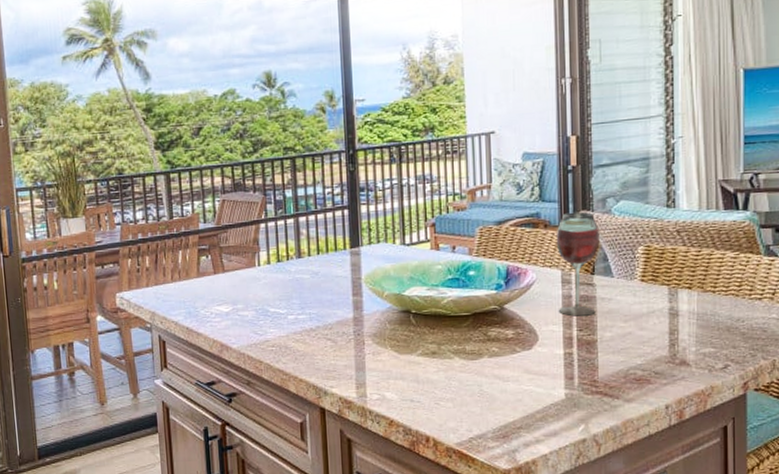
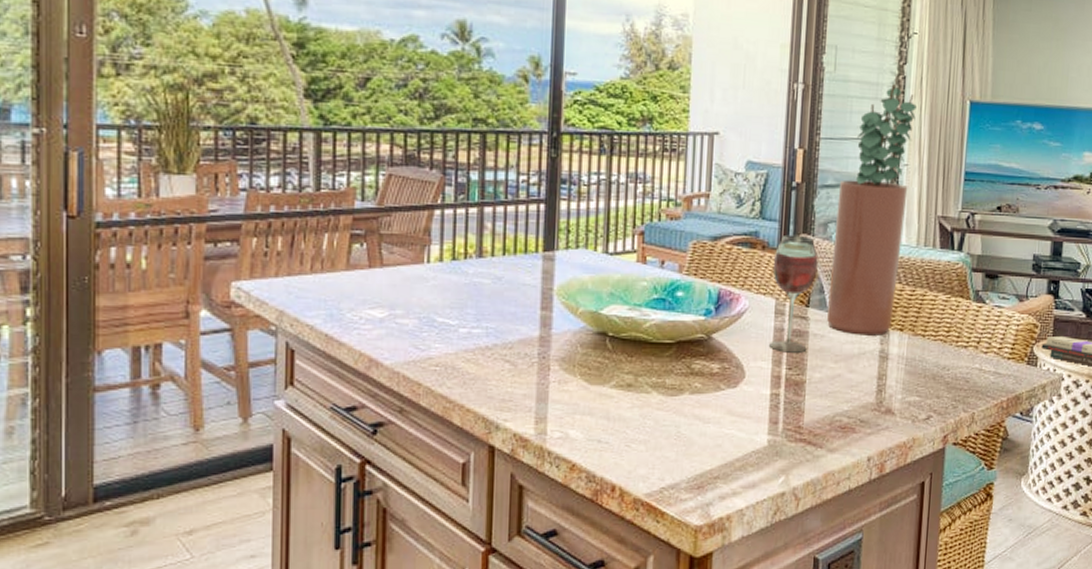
vase: none [612,56,687,296] -> present [826,75,916,336]

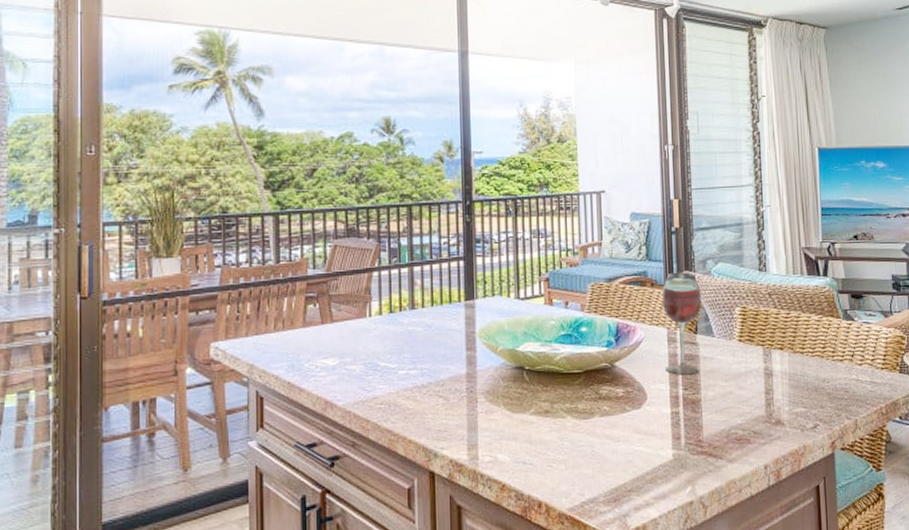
vase: present [826,75,916,336] -> none [712,132,773,356]

